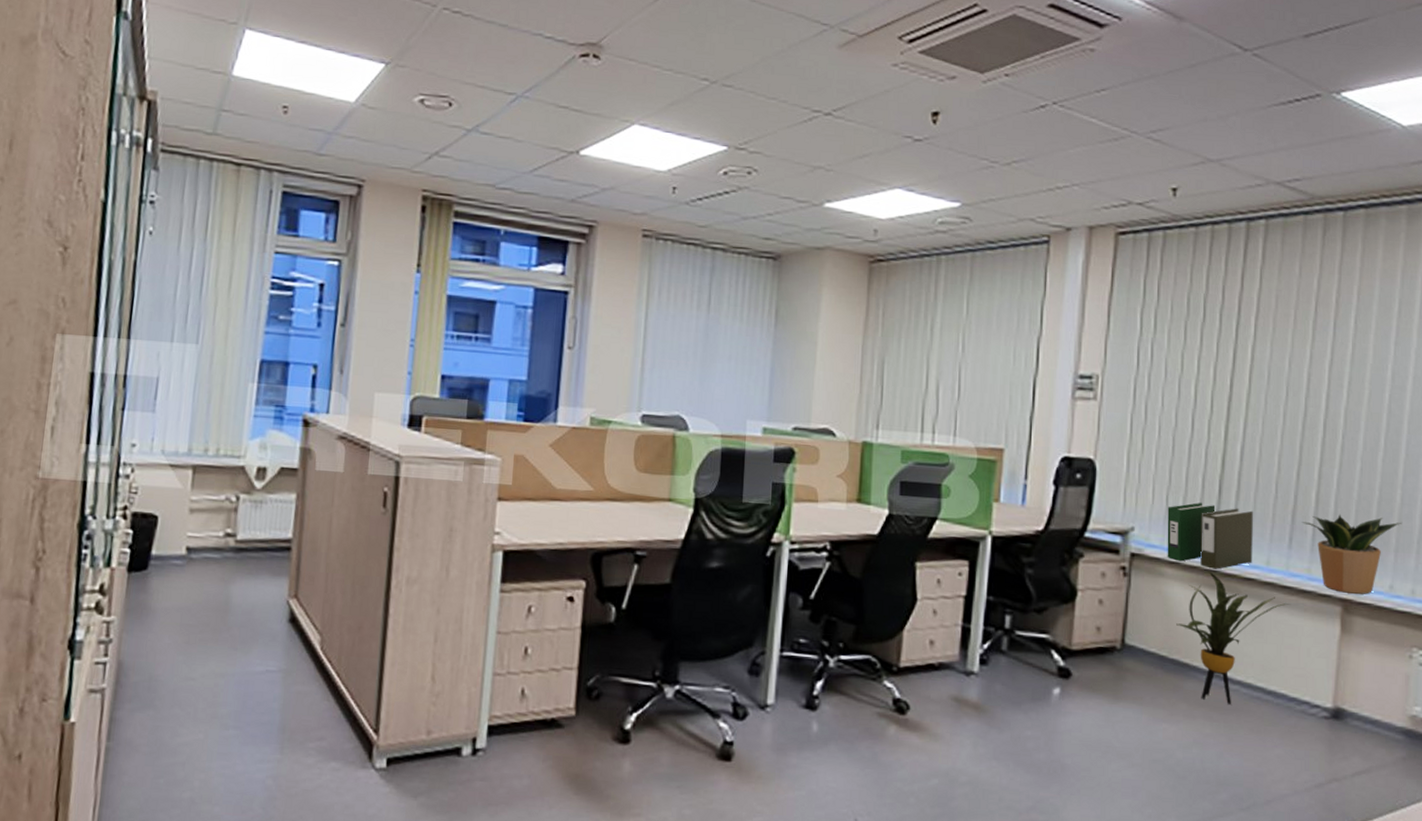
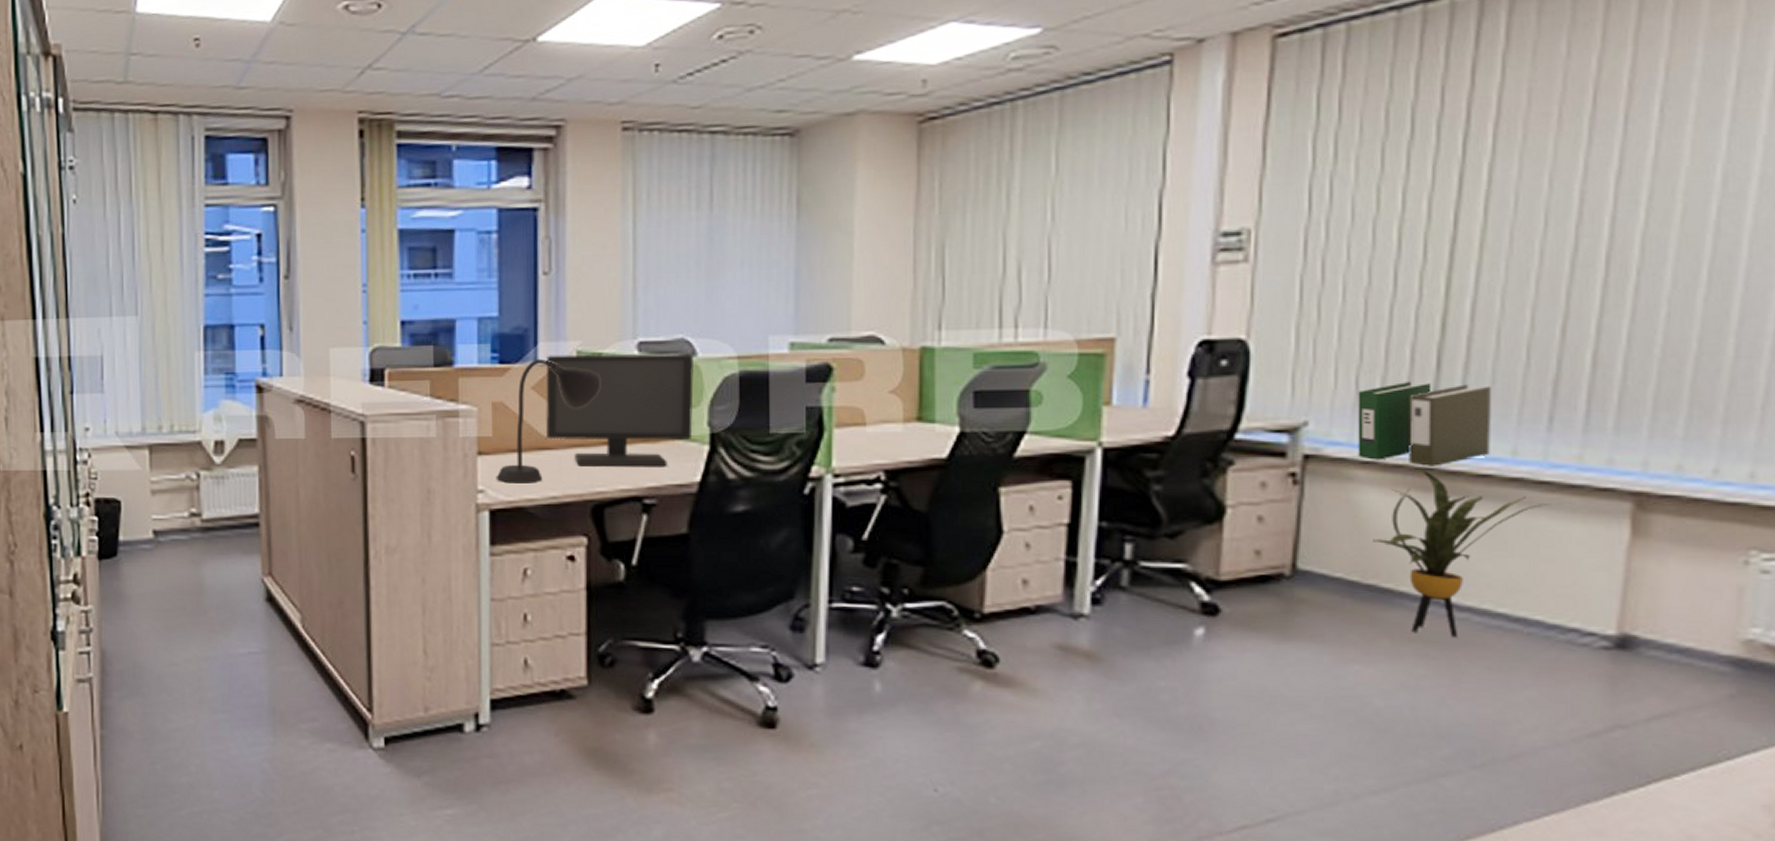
desk lamp: none [511,420,609,530] -> present [496,358,601,483]
computer monitor: none [558,418,687,524] -> present [546,353,695,468]
potted plant: present [1301,513,1402,594] -> none [1568,378,1735,484]

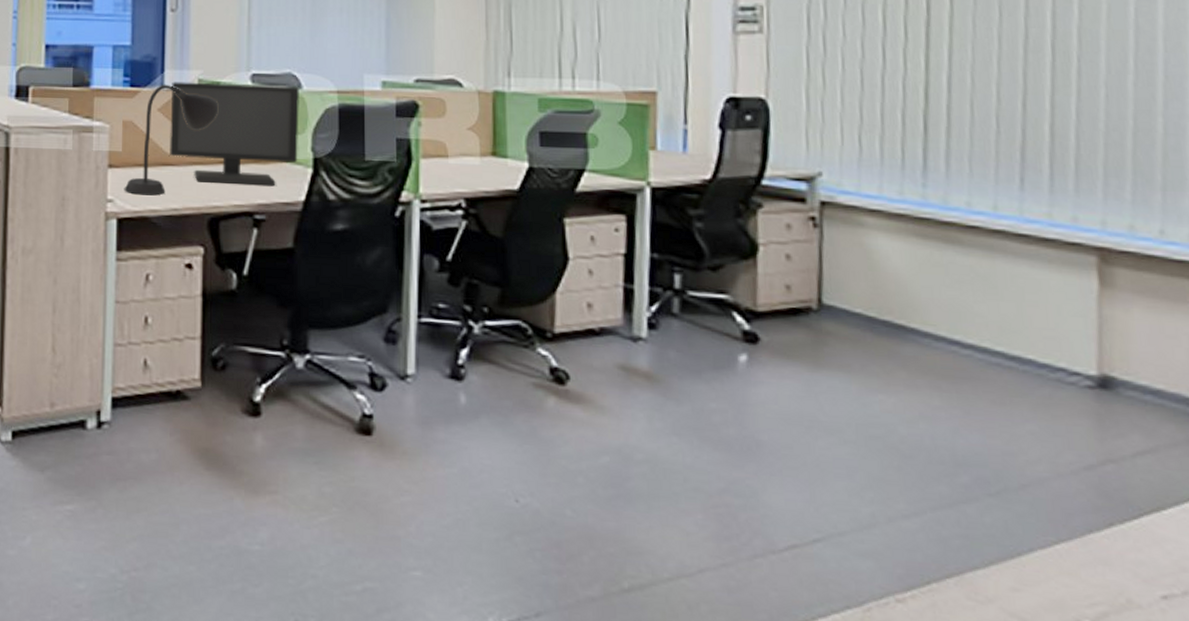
binder: present [1358,382,1432,460] -> none [861,142,922,209]
house plant: present [1373,470,1550,637] -> none [884,219,1029,372]
binder: present [1409,384,1490,466] -> none [904,146,975,217]

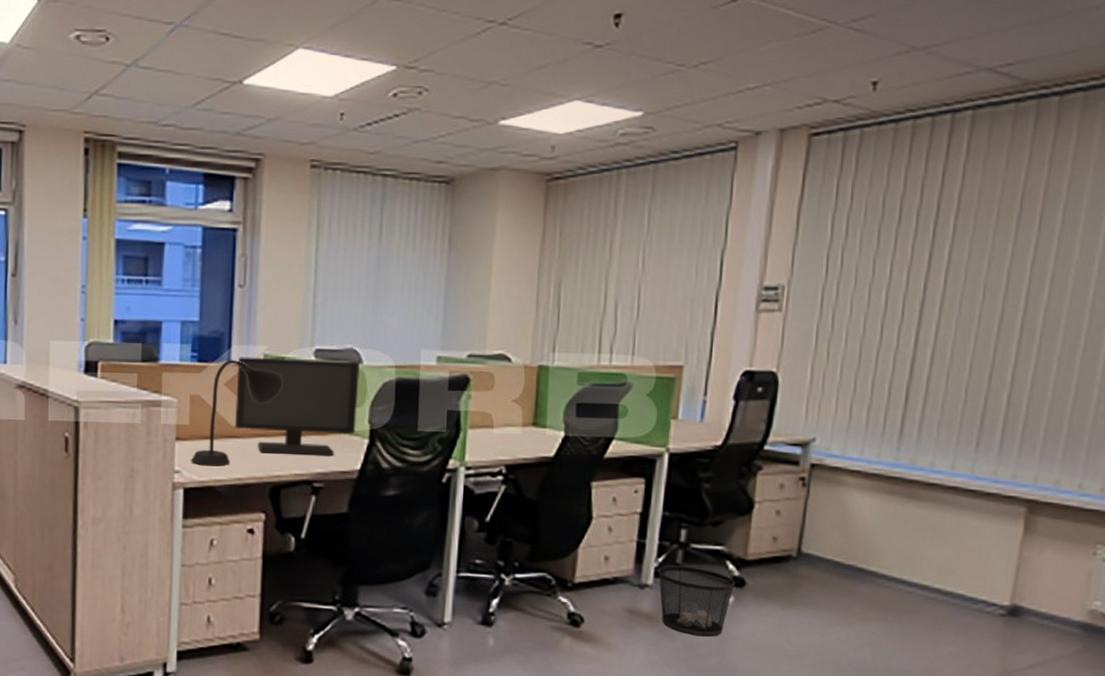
waste bin: none [652,316,747,402] -> present [658,566,736,637]

